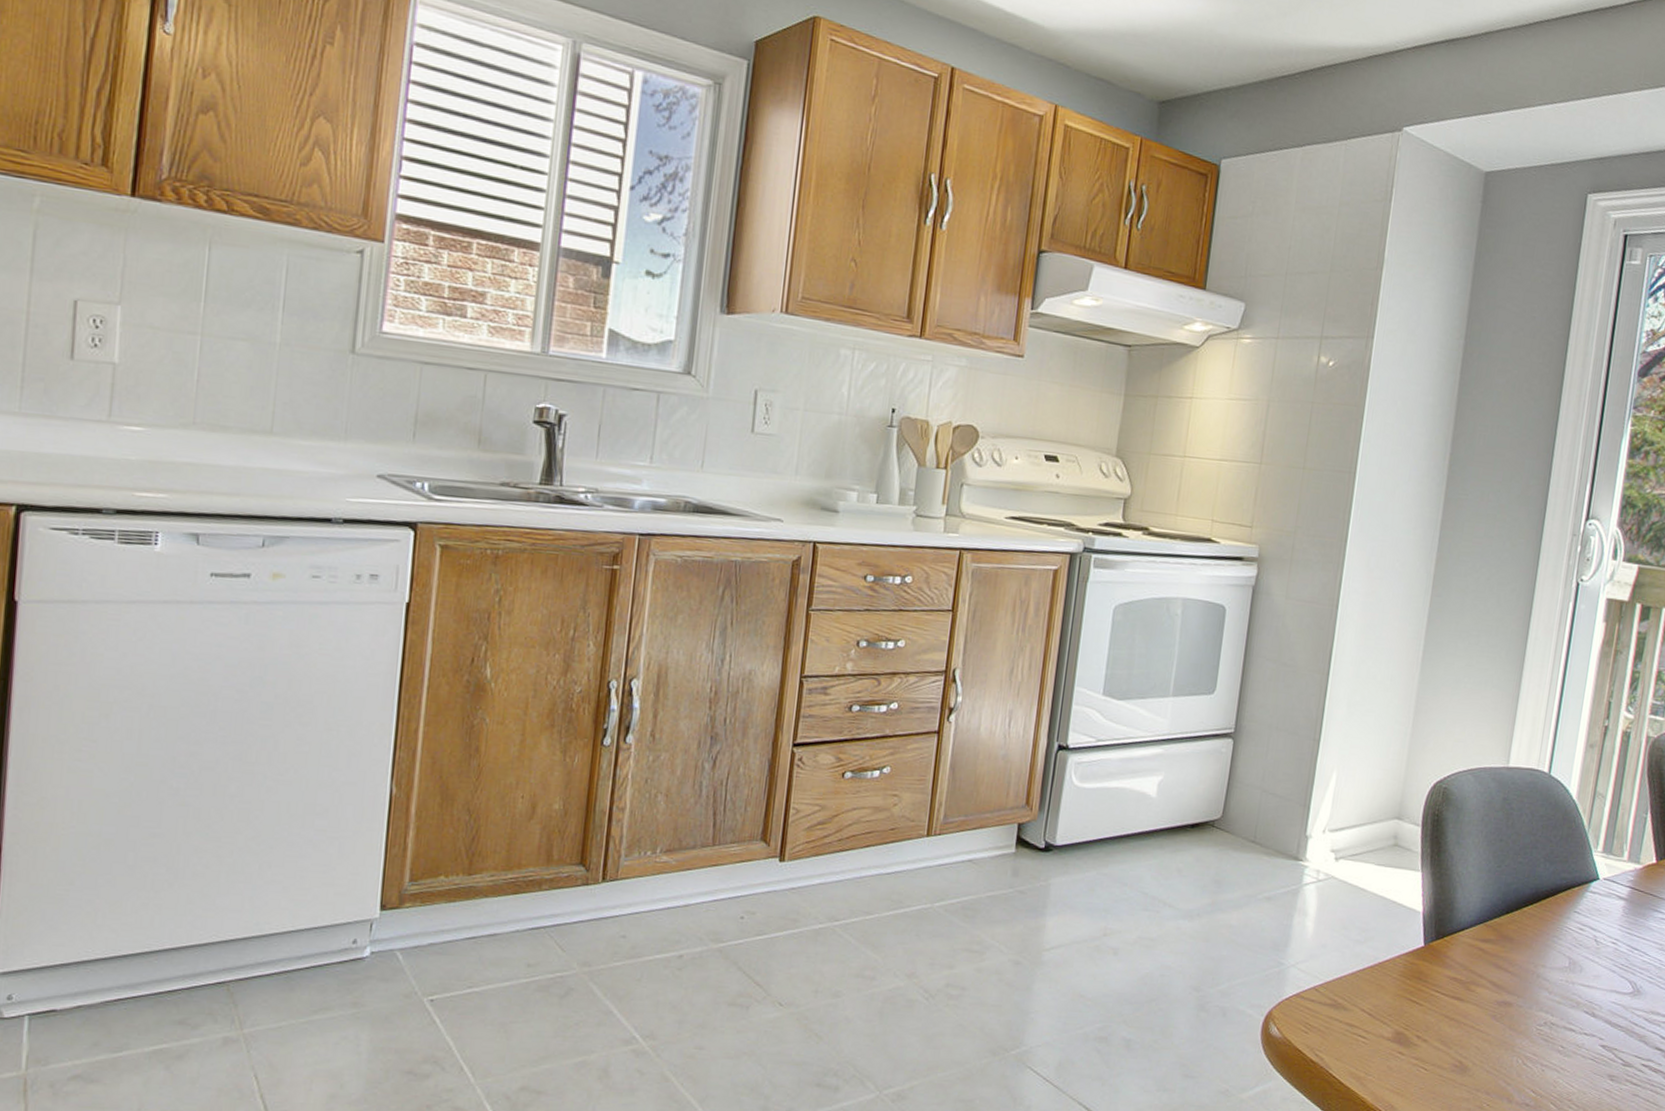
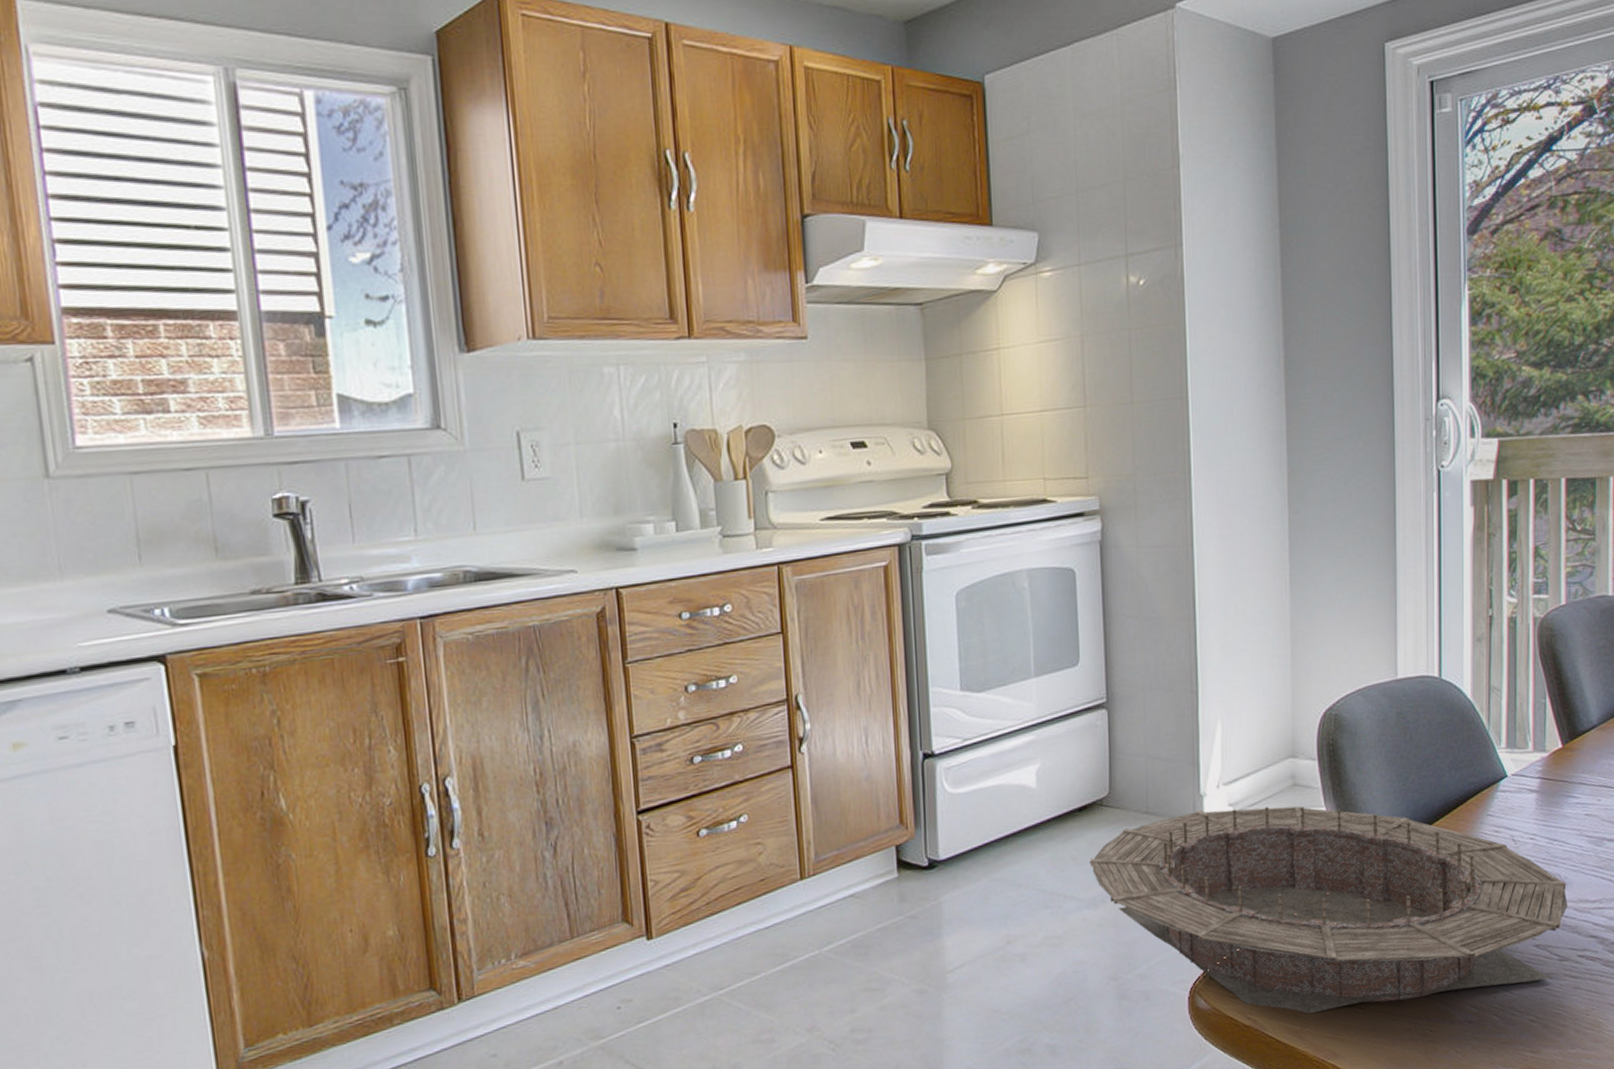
bowl: none [1192,850,1641,1081] -> present [1089,806,1568,1014]

